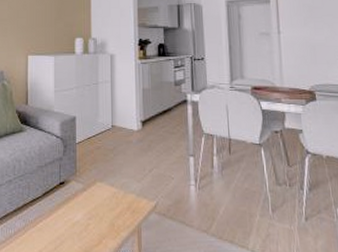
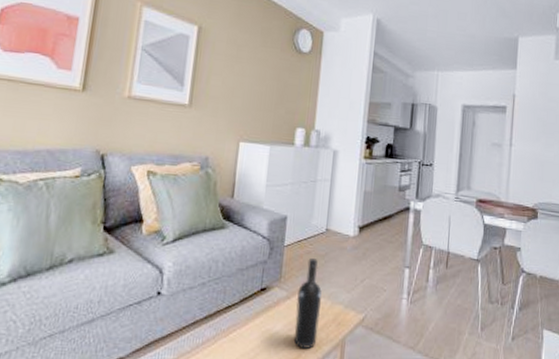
wine bottle: none [92,153,116,235] -> present [294,258,322,349]

